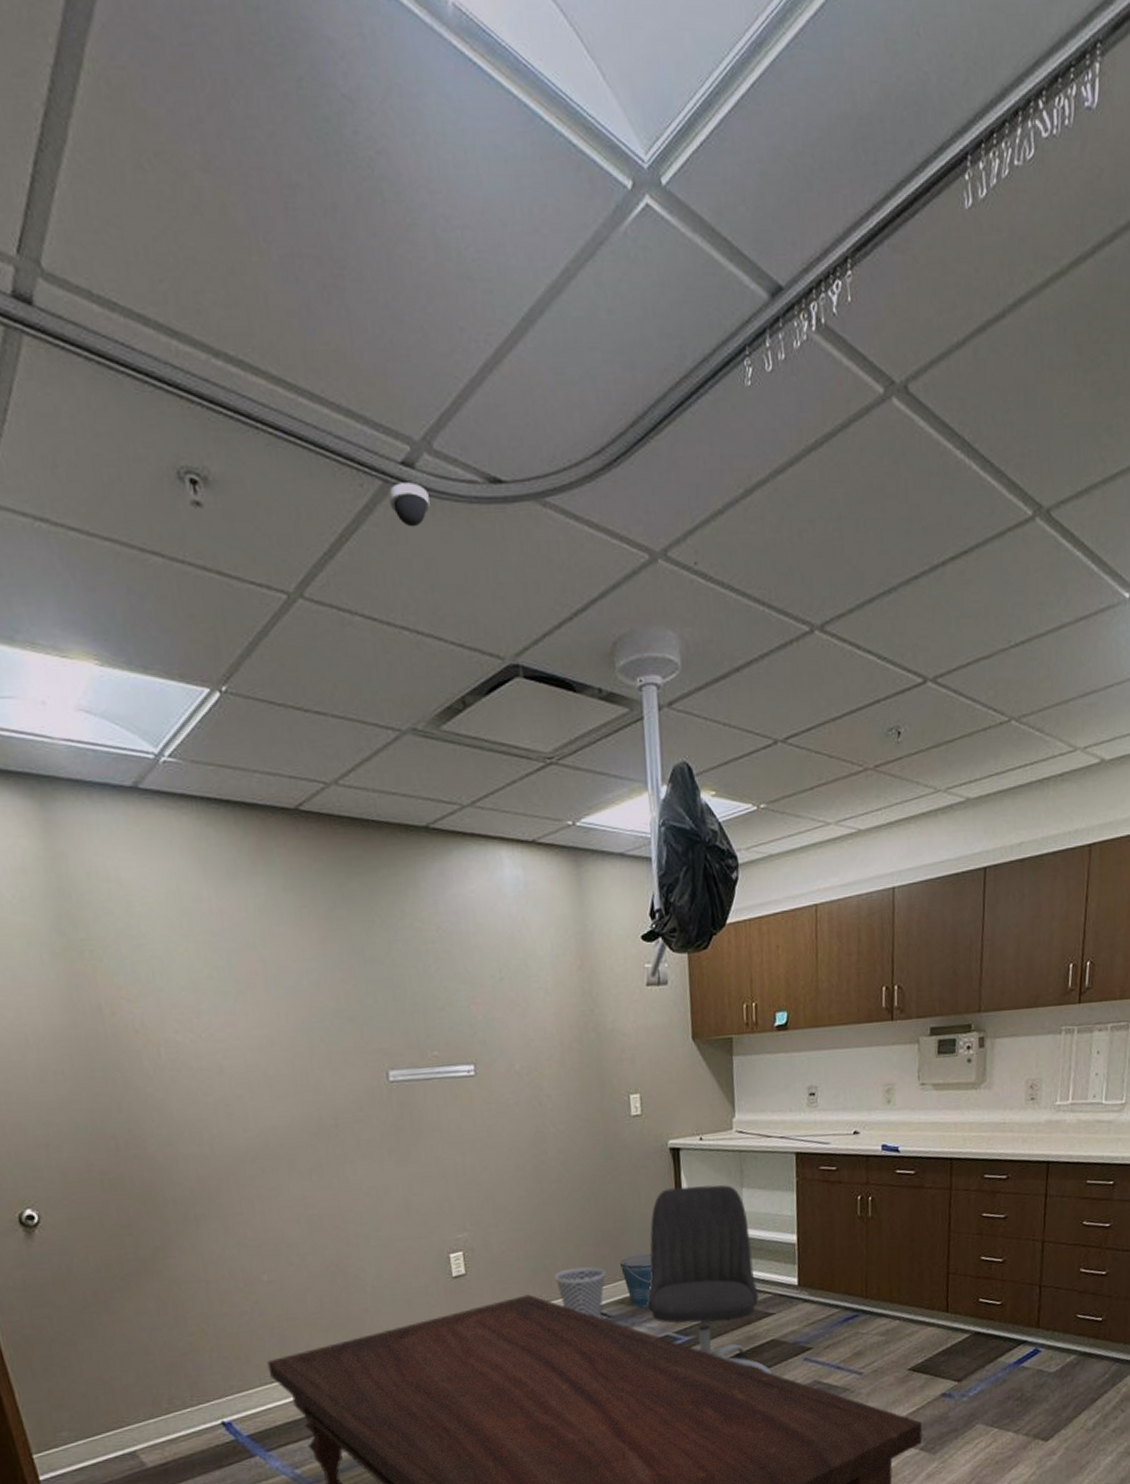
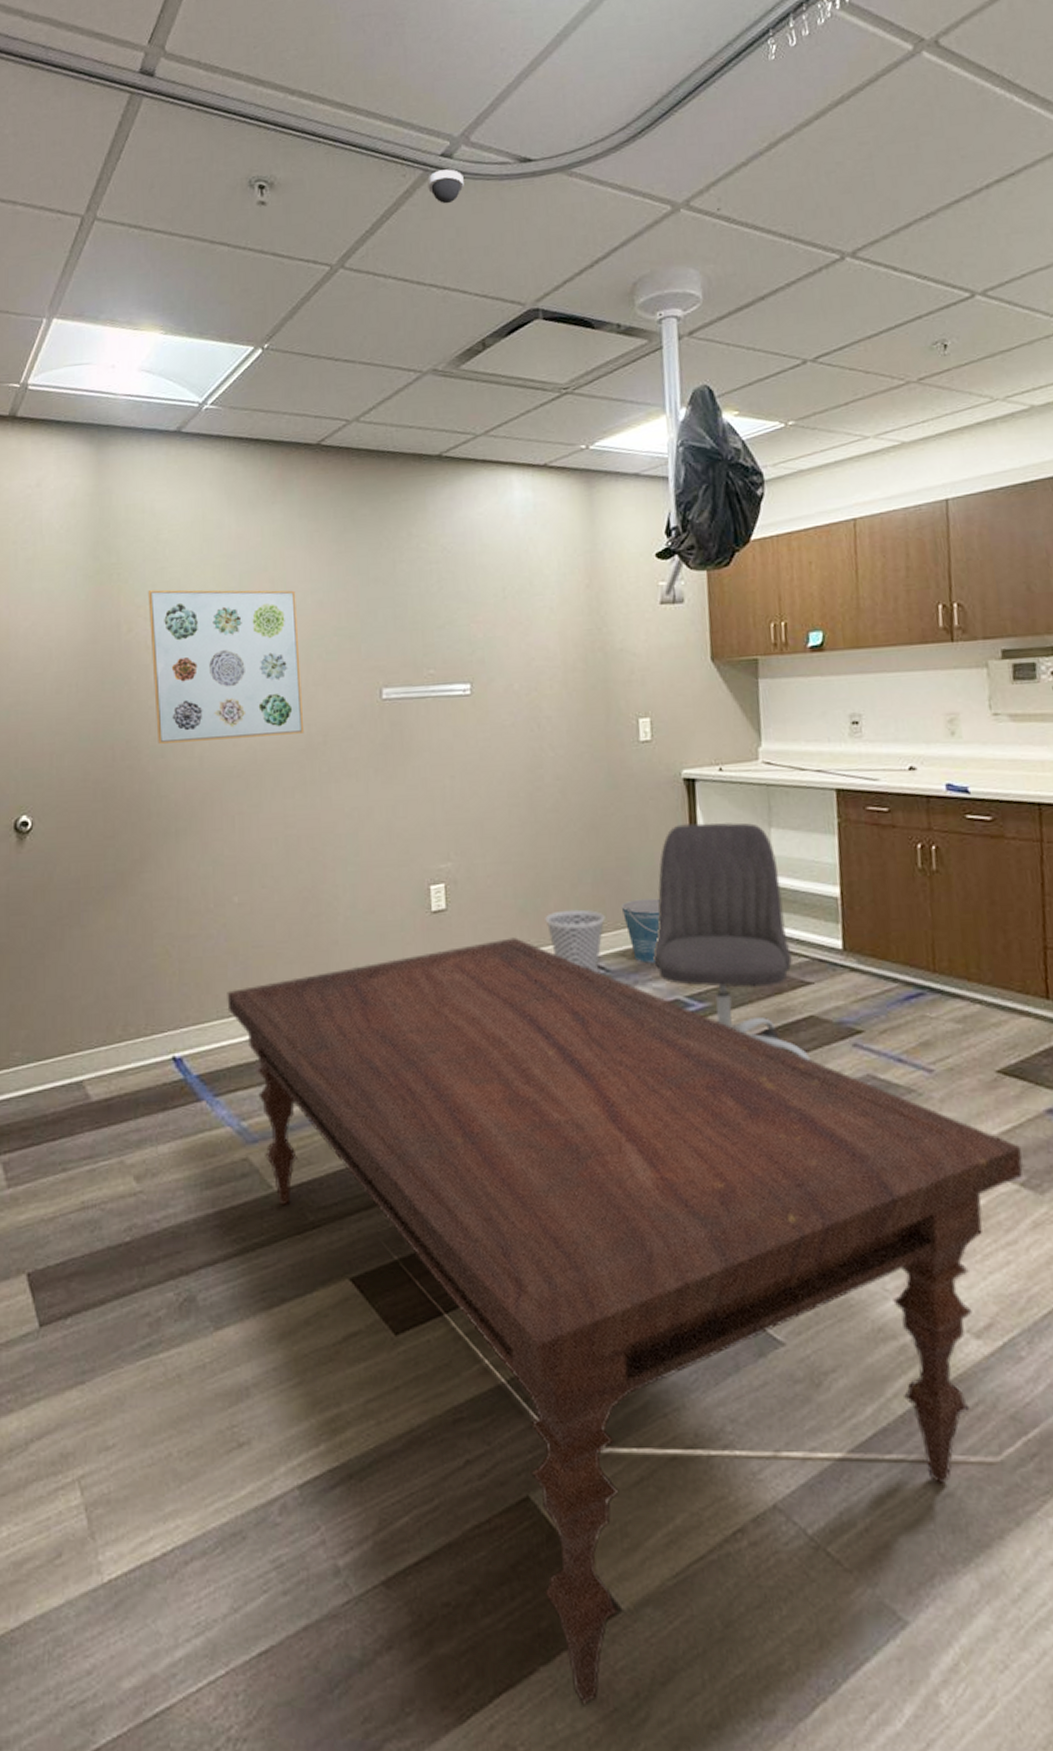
wall art: none [127,969,315,1132] -> present [147,589,305,744]

